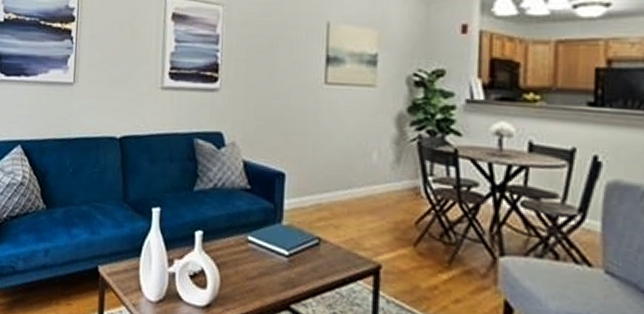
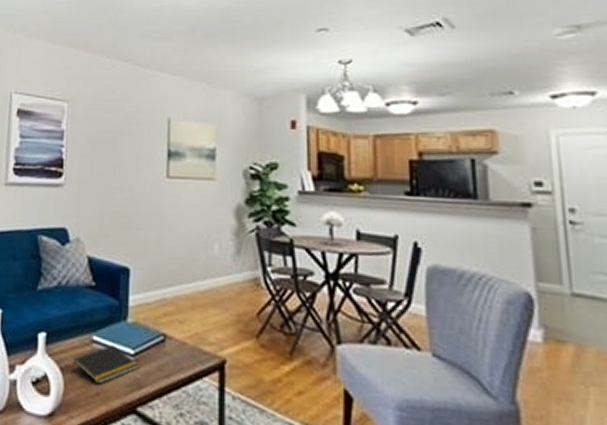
notepad: none [228,246,293,281] -> present [73,345,139,384]

